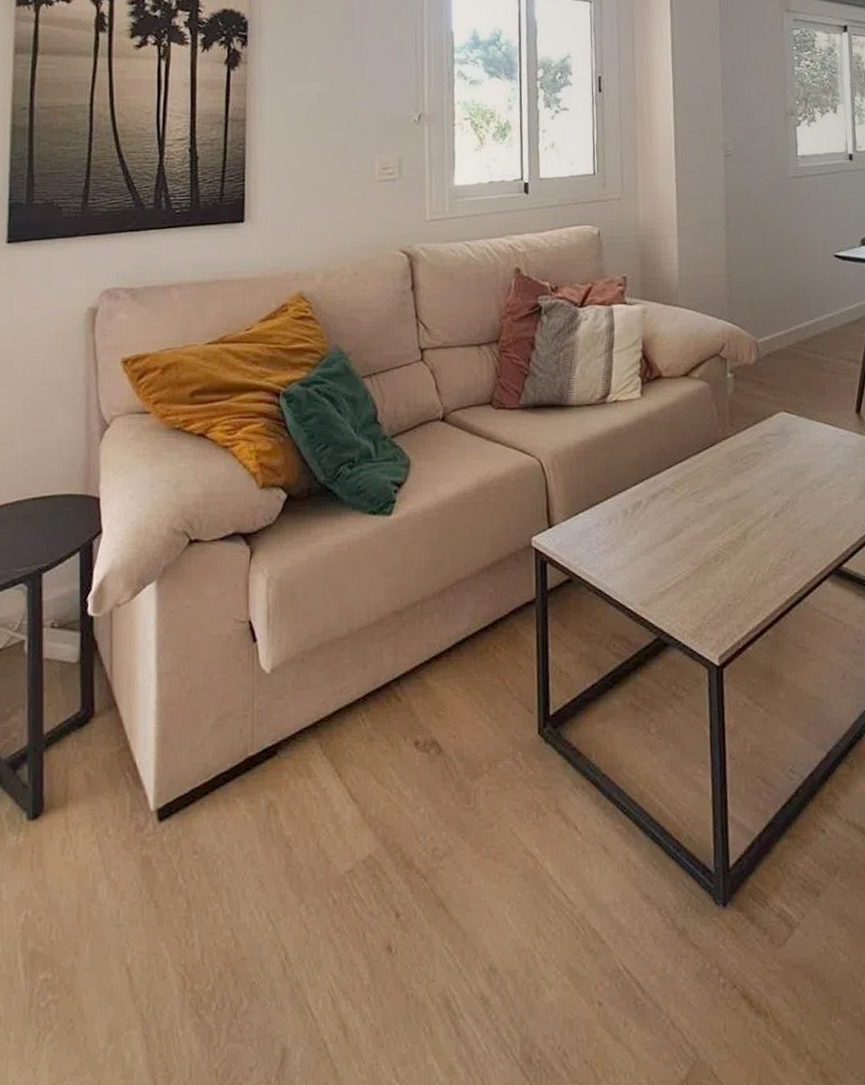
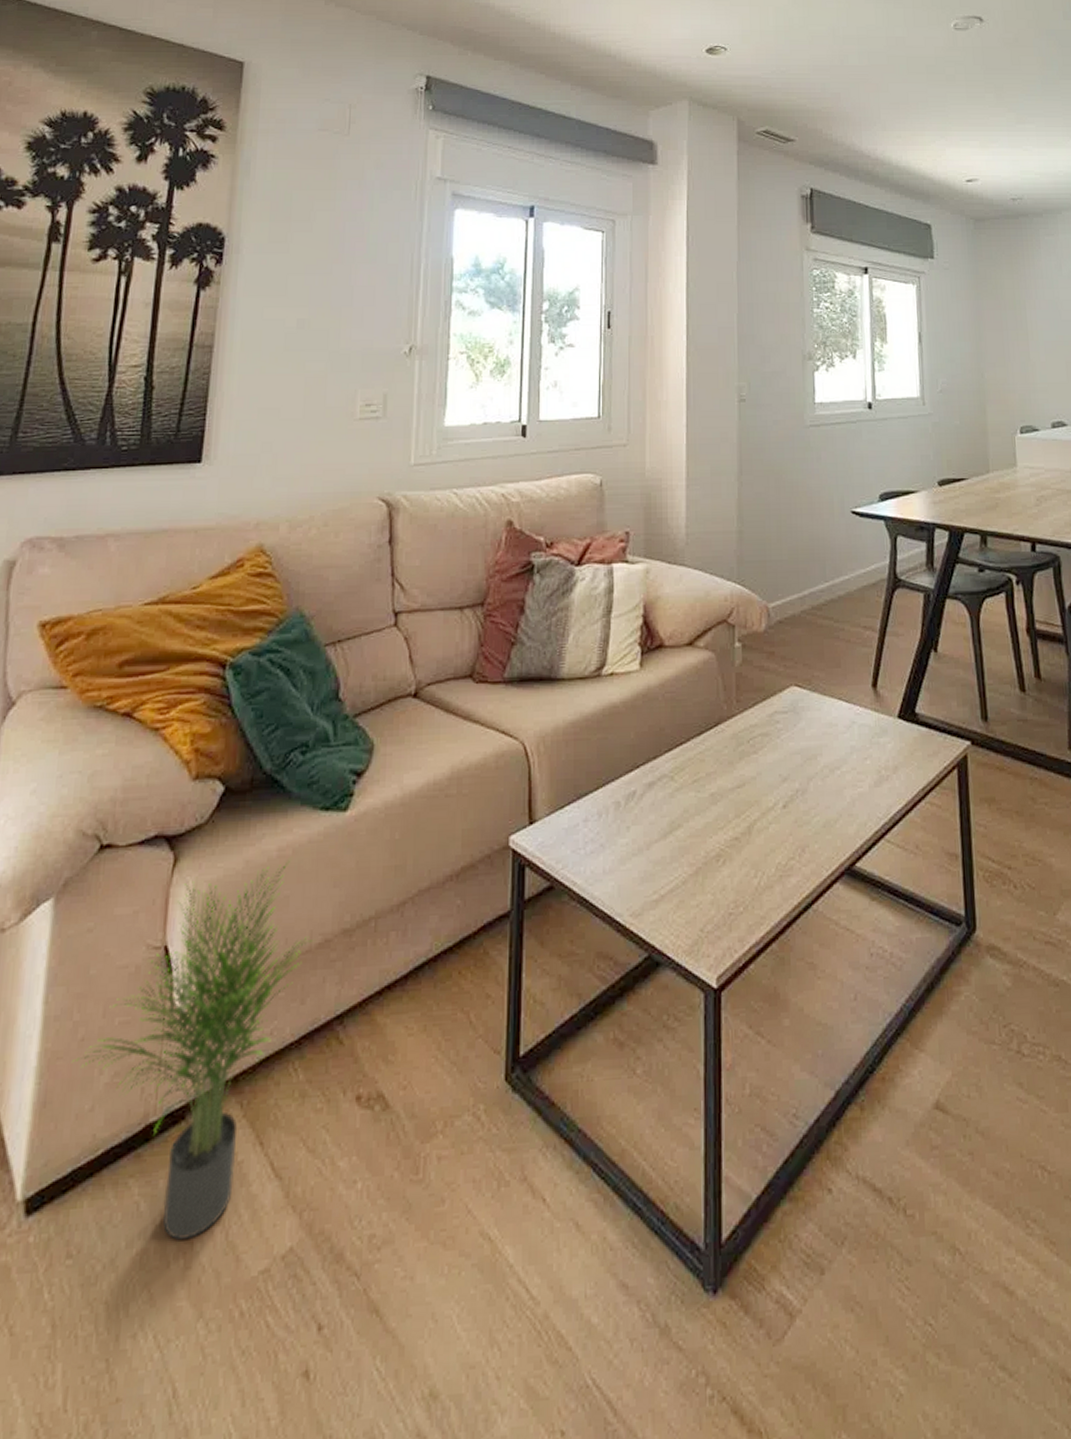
potted plant: none [184,555,369,846] -> present [73,861,312,1241]

